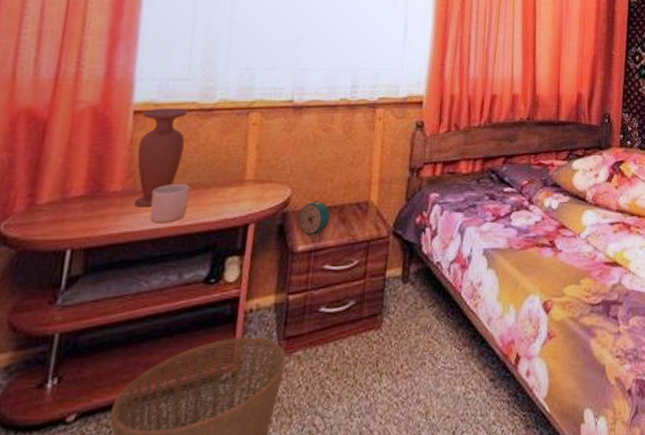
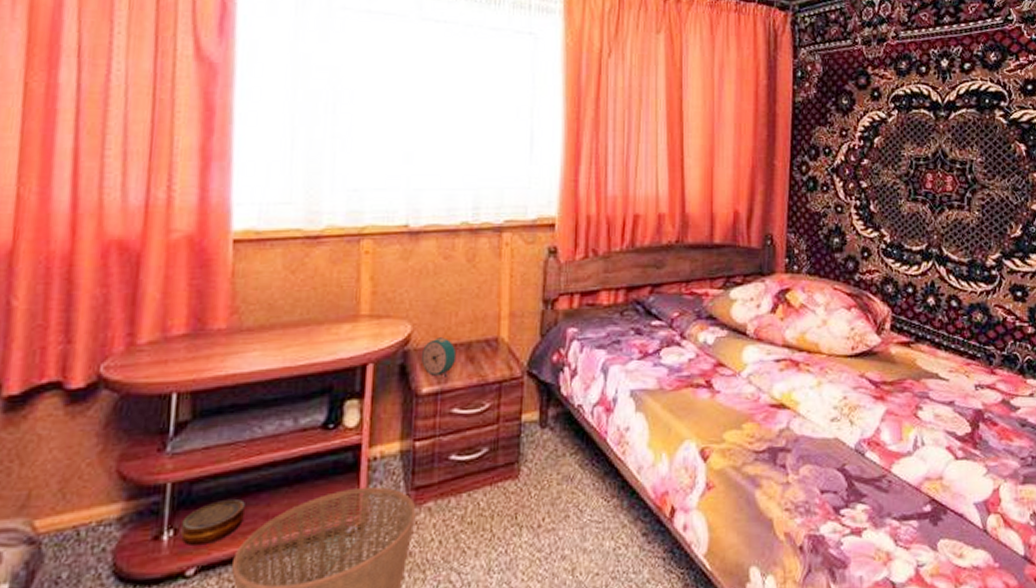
decorative box: none [63,349,129,394] -> present [179,499,247,547]
vase: present [134,107,188,207] -> none [240,235,293,346]
mug: present [149,184,191,223] -> none [258,320,301,364]

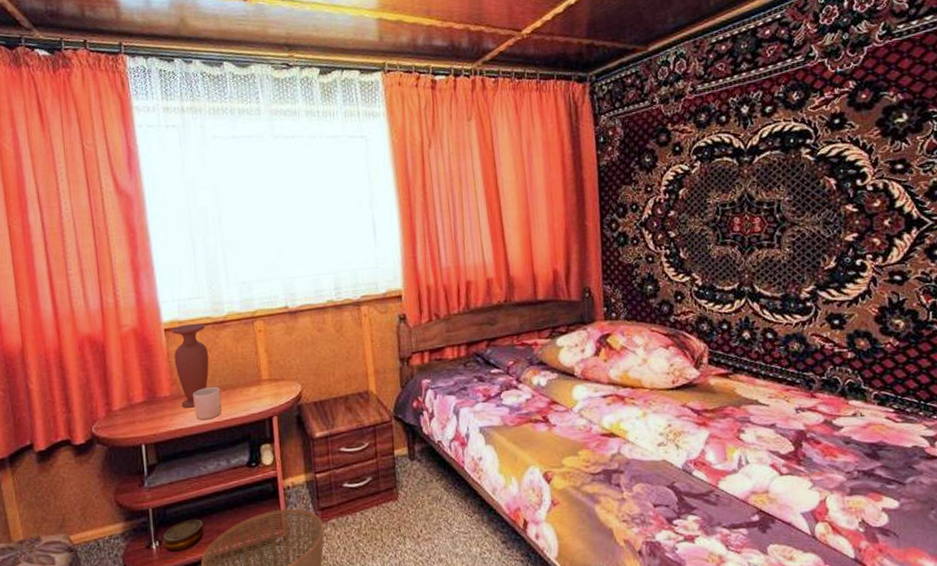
vase: none [240,235,293,346] -> present [172,323,209,408]
mug: none [258,320,301,364] -> present [192,387,222,420]
alarm clock: present [422,337,457,377] -> none [312,393,338,424]

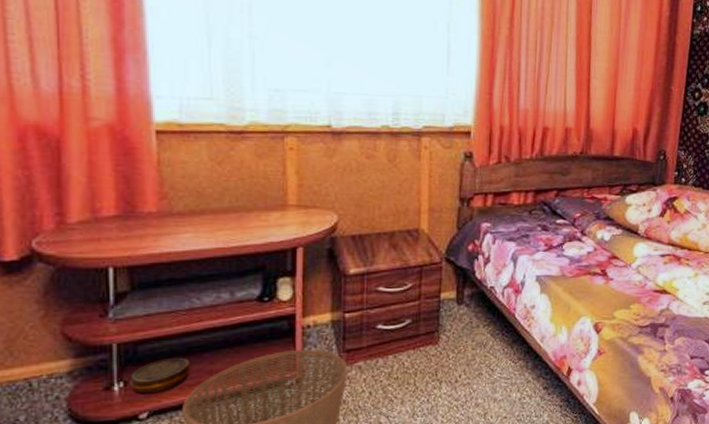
vase: present [172,323,209,408] -> none [167,128,218,229]
mug: present [192,387,222,420] -> none [189,207,230,245]

